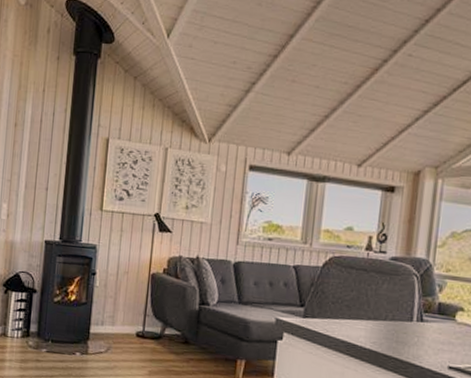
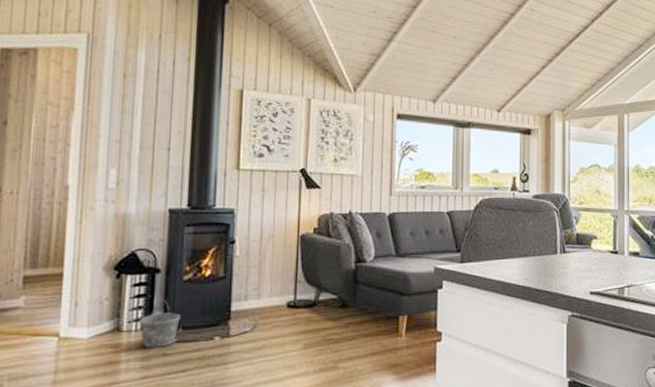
bucket: none [20,314,50,355] -> present [140,298,180,348]

